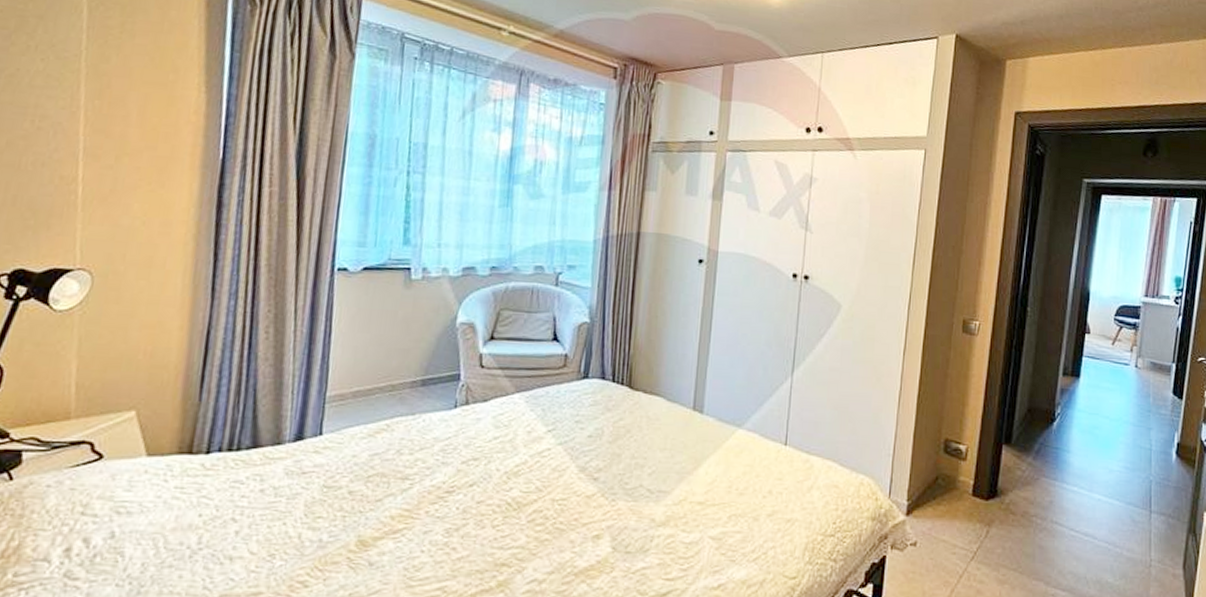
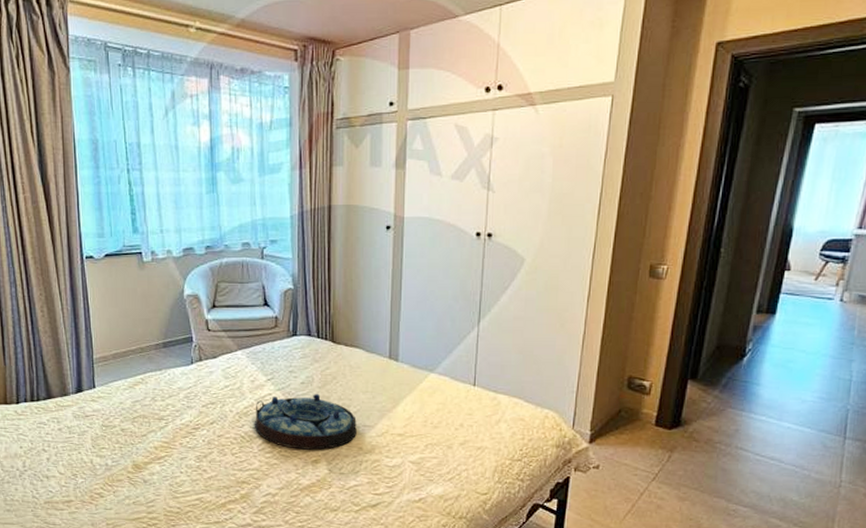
serving tray: none [524,450,651,522] -> present [254,394,357,450]

